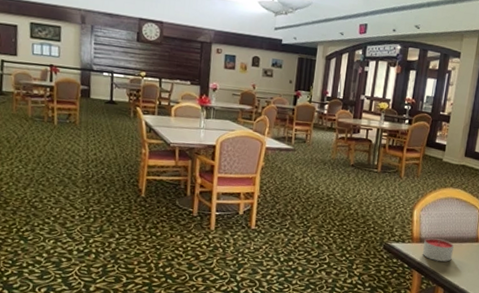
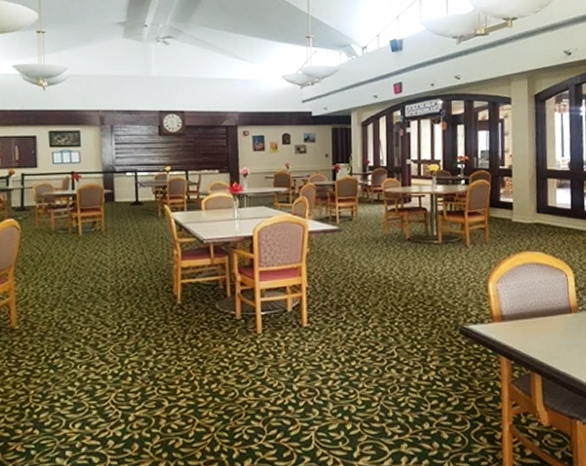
candle: present [423,237,454,262] -> none [507,313,544,341]

